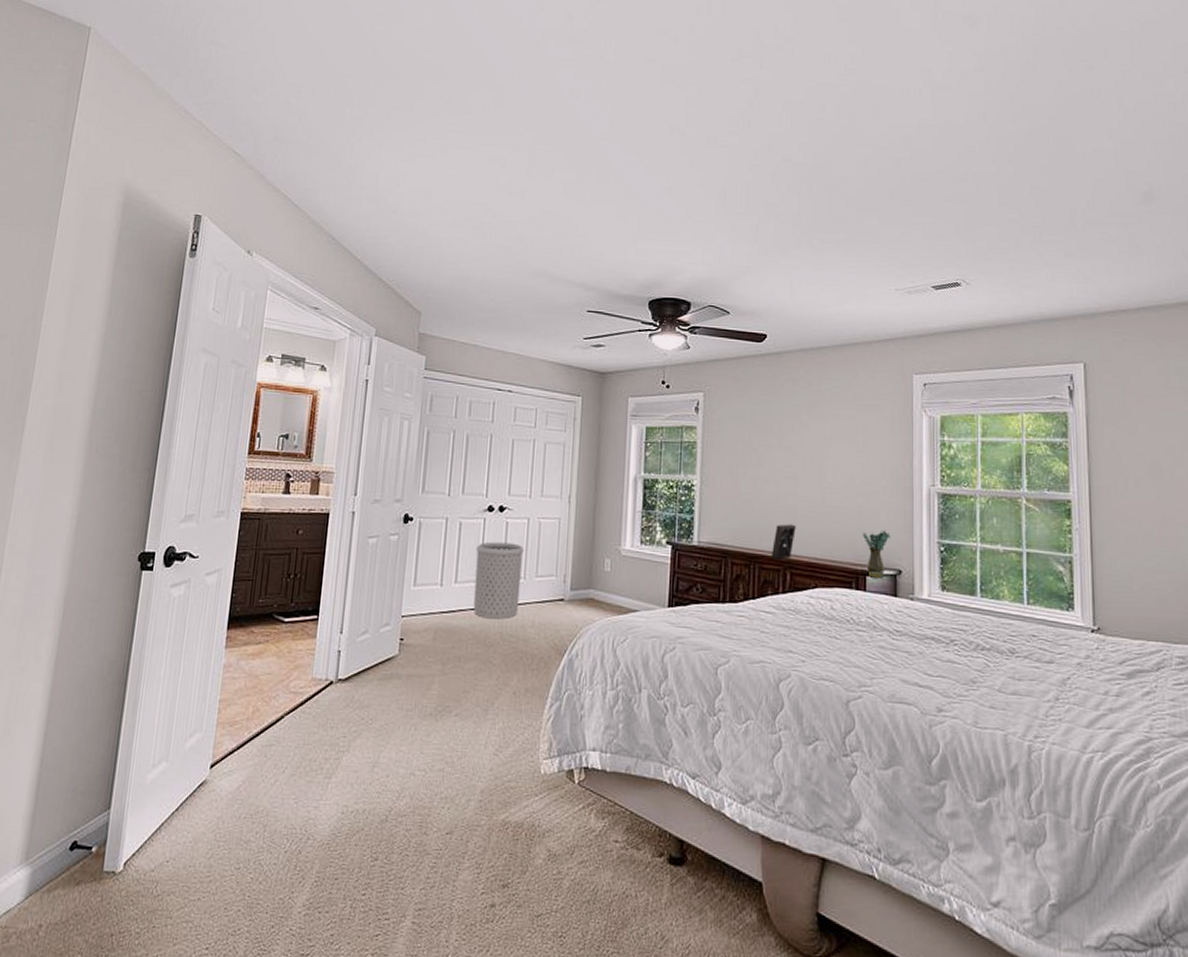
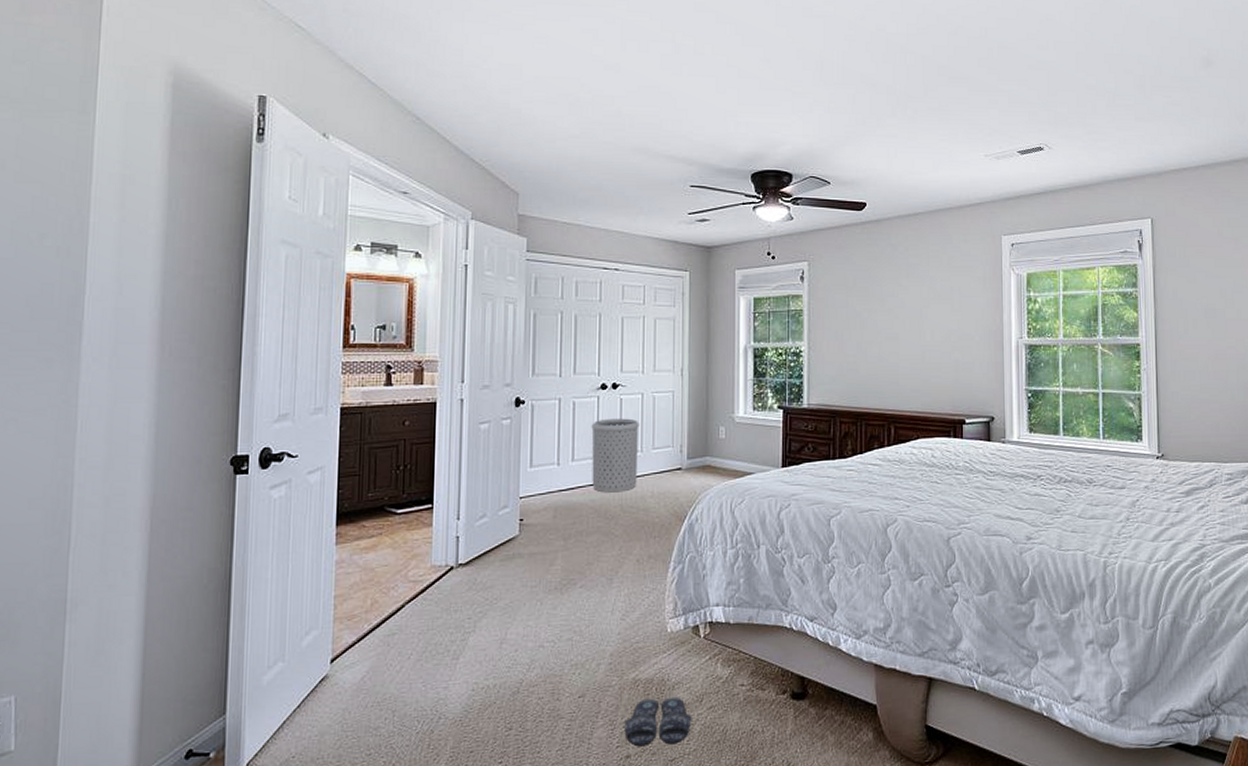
slippers: none [490,843,562,898] -> present [624,696,692,747]
picture frame: present [771,524,796,560] -> none [876,382,898,416]
vase: present [862,529,891,578] -> none [958,381,984,426]

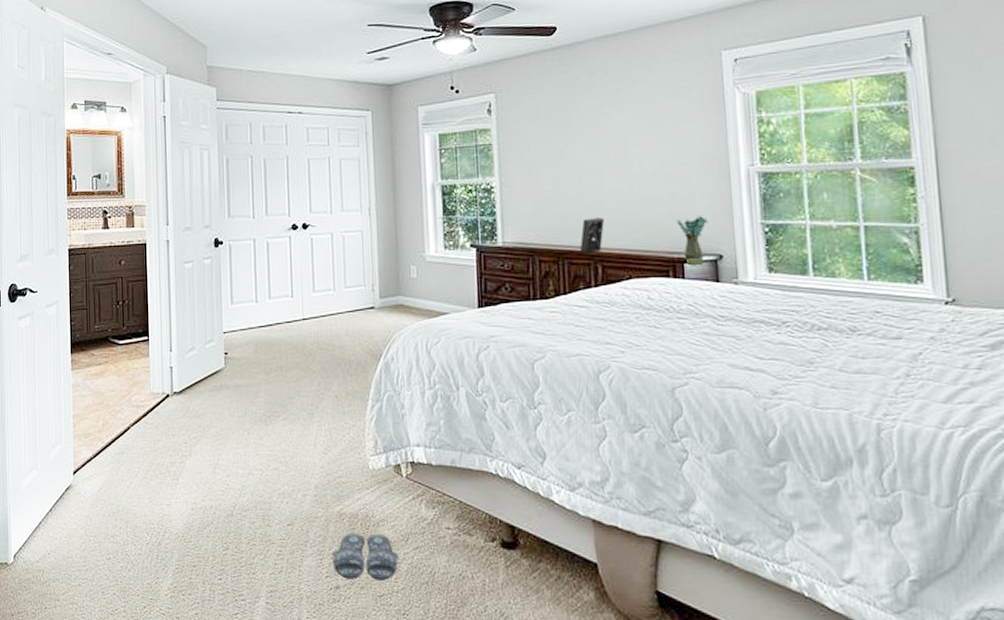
laundry basket: present [591,418,639,493] -> none [285,257,332,330]
picture frame: none [876,382,898,416] -> present [579,217,604,255]
vase: none [958,381,984,426] -> present [676,215,708,265]

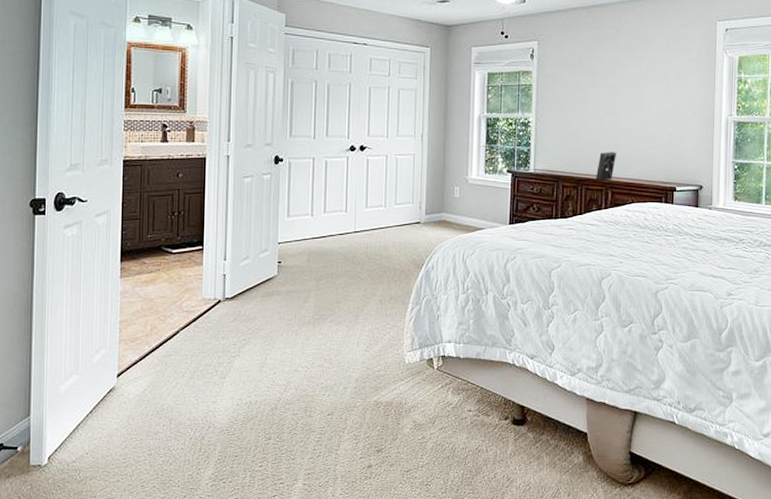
slippers: present [332,532,399,581] -> none [367,418,425,459]
vase: present [676,215,708,265] -> none [671,153,695,193]

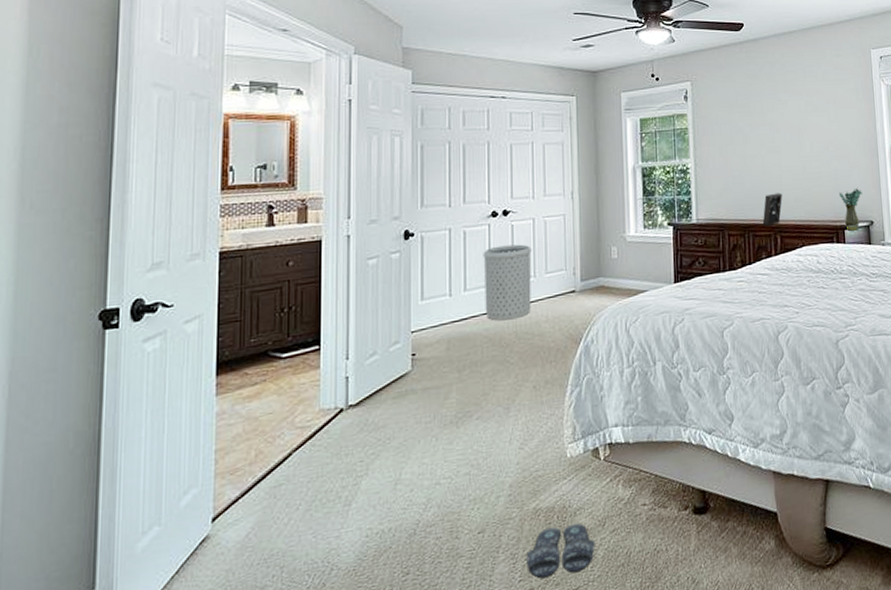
laundry basket: none [341,177,384,241] -> present [483,244,532,321]
slippers: none [367,418,425,459] -> present [526,523,595,579]
vase: none [671,153,695,193] -> present [838,187,862,231]

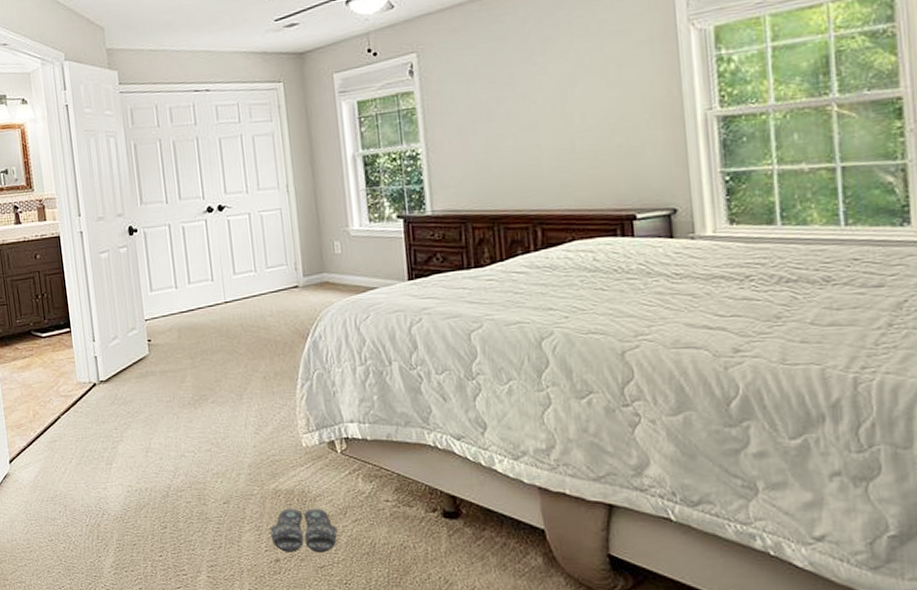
laundry basket: present [483,244,532,321] -> none [202,239,255,313]
picture frame: present [762,193,782,227] -> none [516,177,543,218]
vase: present [838,187,862,231] -> none [623,167,660,222]

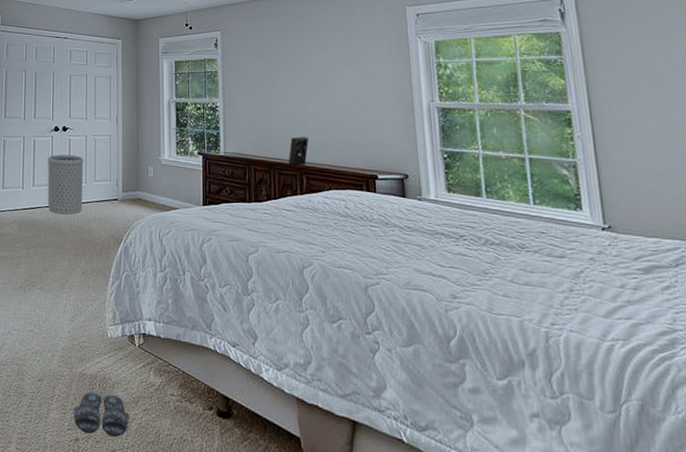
laundry basket: none [202,239,255,313] -> present [47,154,84,215]
picture frame: none [516,177,543,218] -> present [288,136,309,167]

